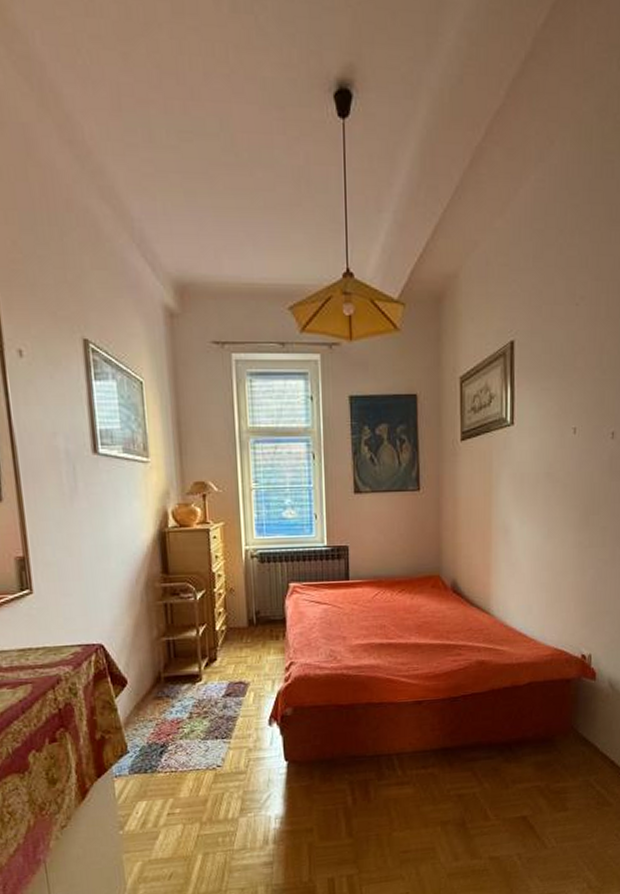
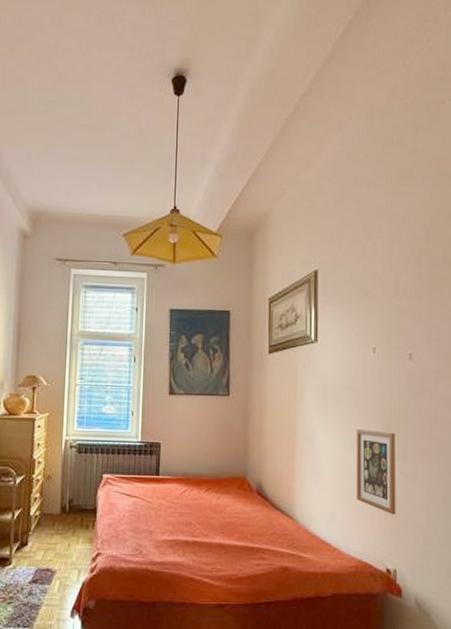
picture frame: none [553,517,595,603] -> present [356,428,396,515]

